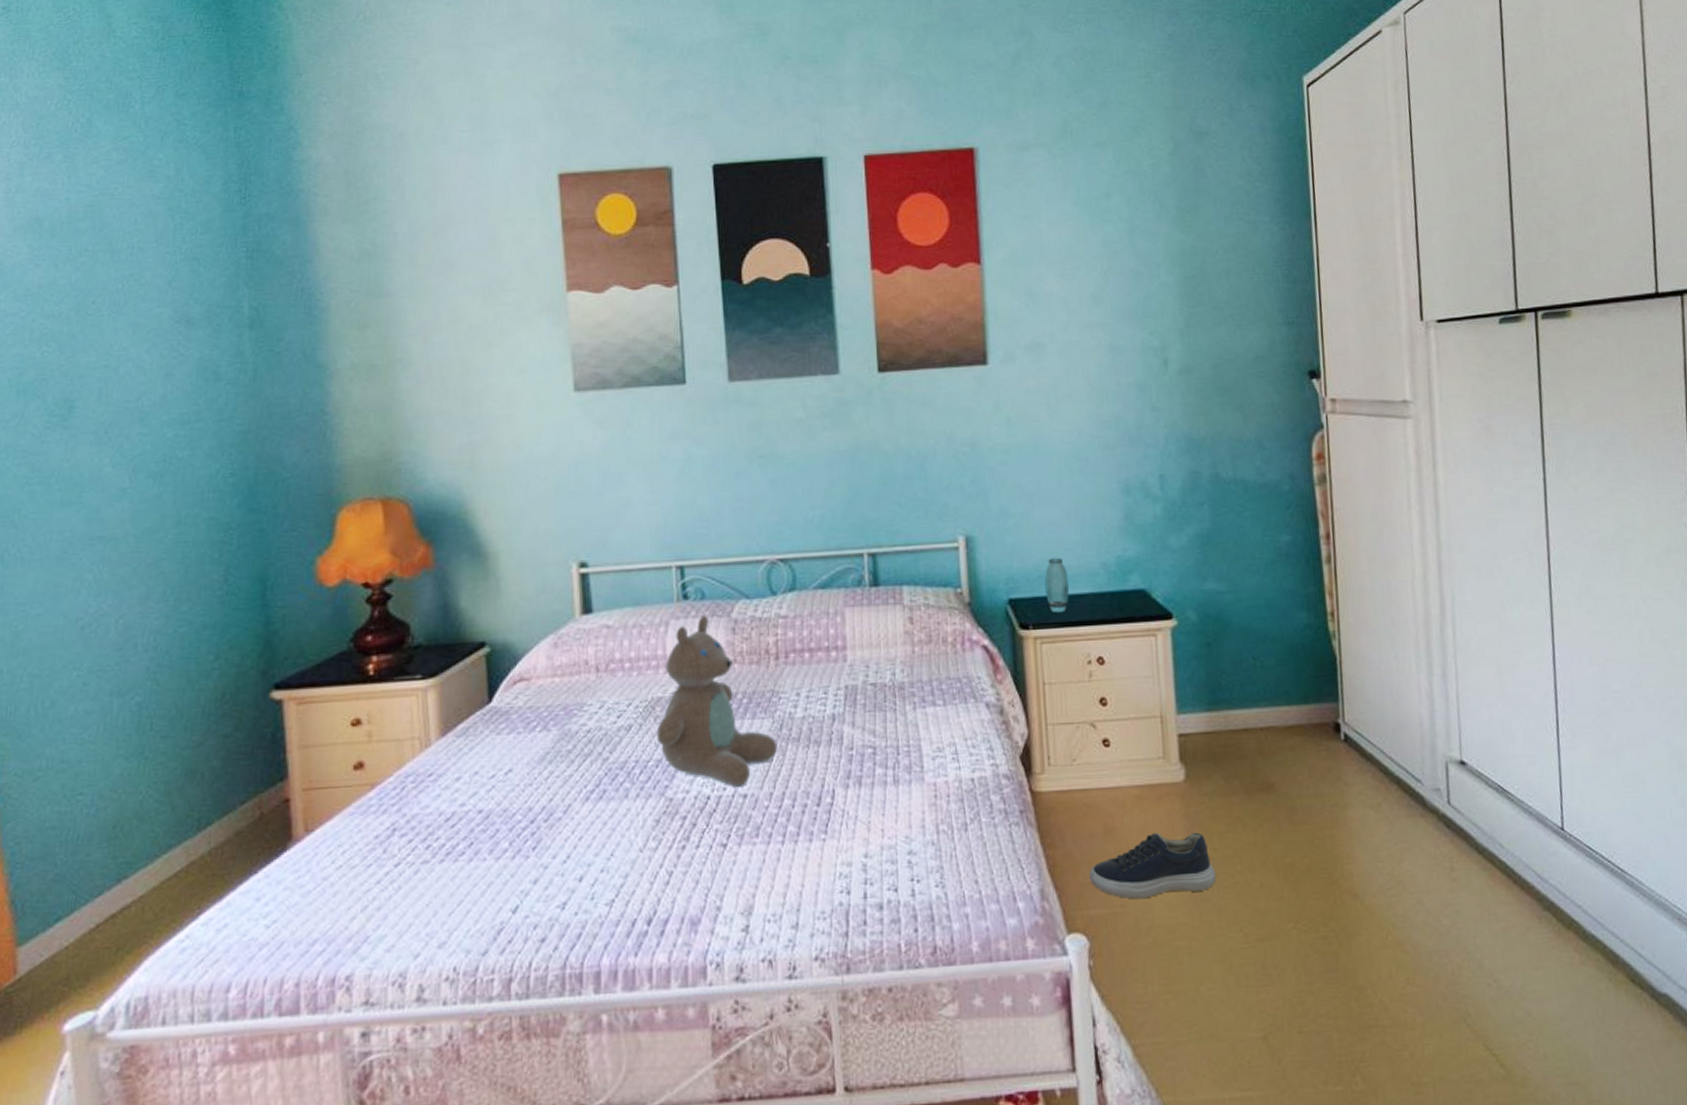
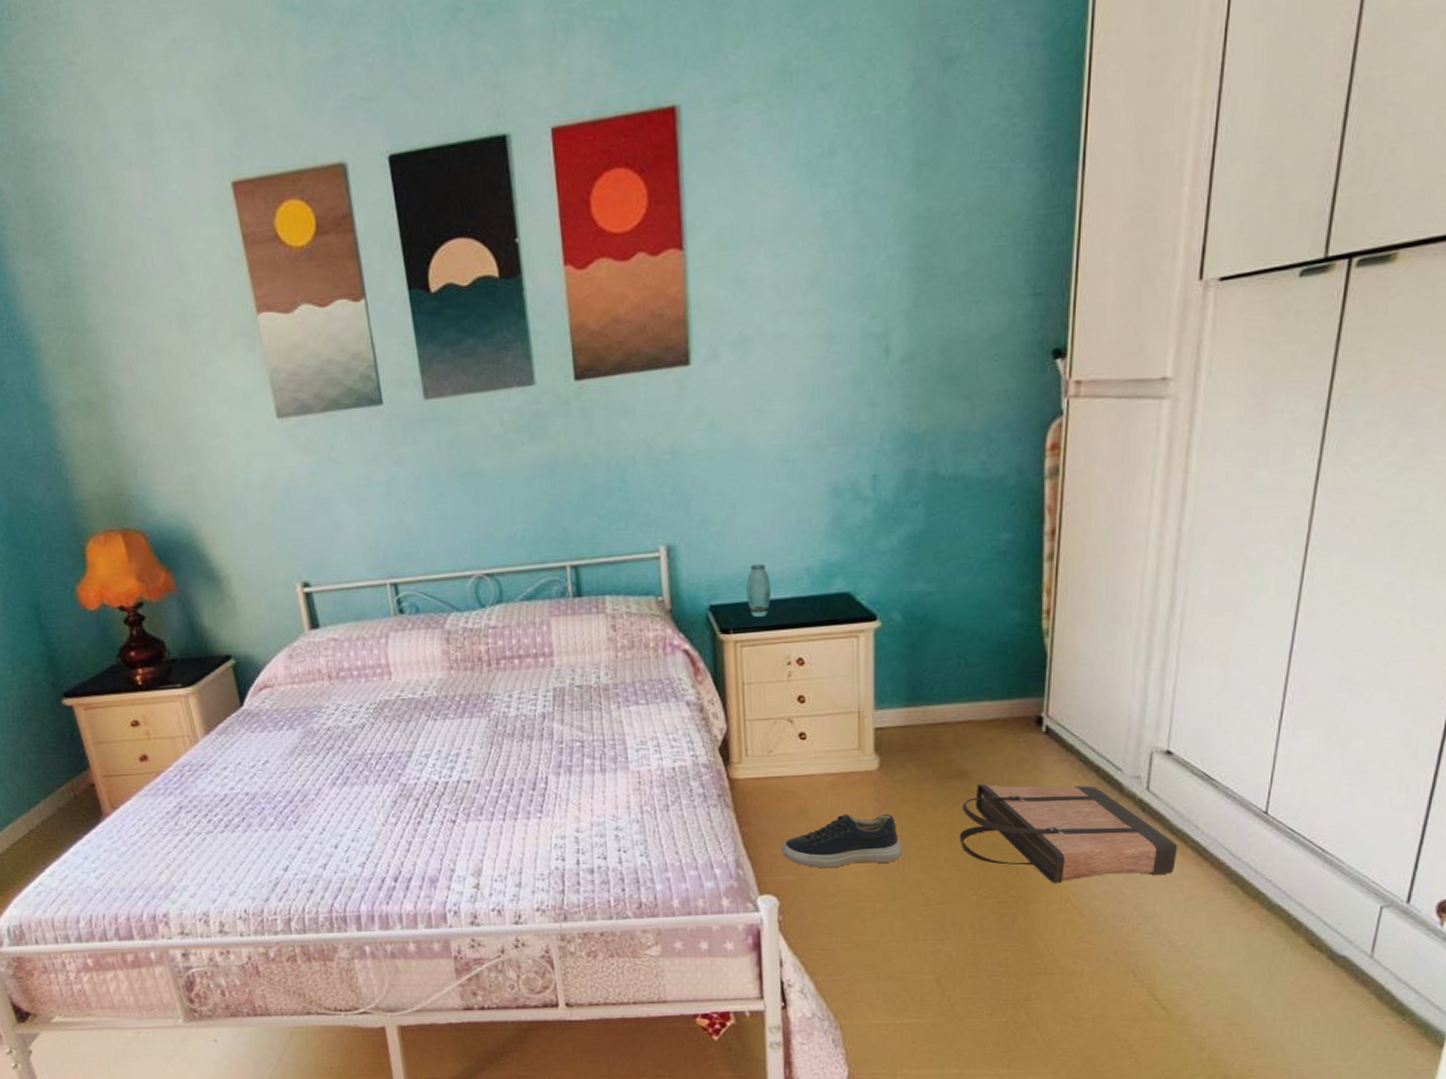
teddy bear: present [656,614,778,787] -> none [386,627,495,774]
shopping bag: none [1272,797,1488,913] -> present [959,783,1178,883]

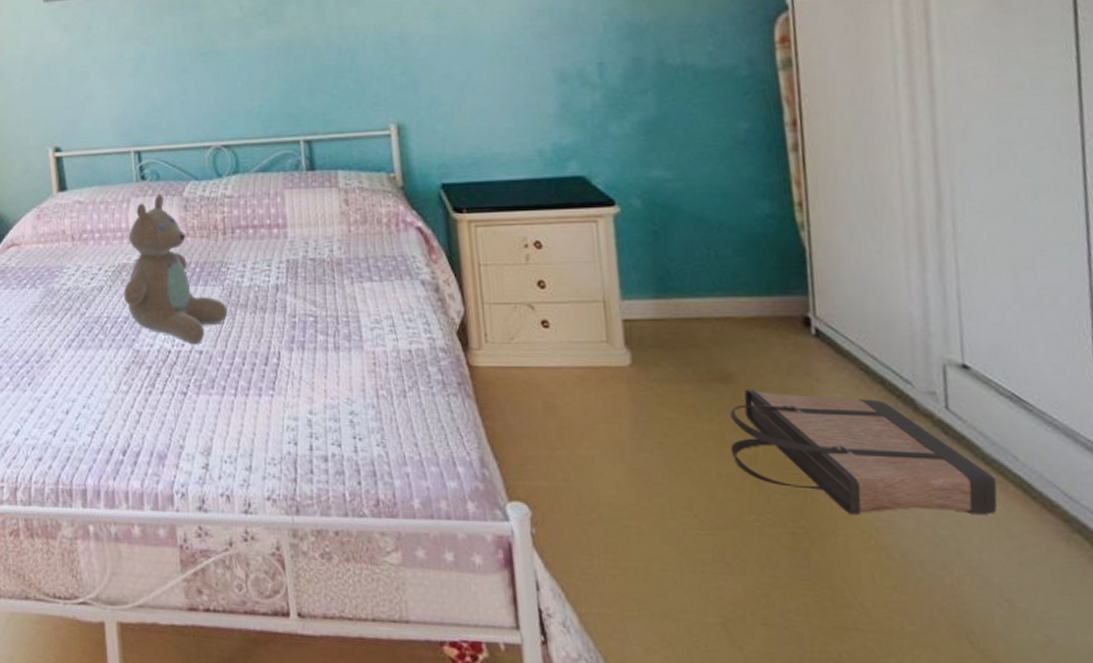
teddy bear: none [386,627,495,774] -> present [123,193,228,344]
vase: present [746,563,772,618] -> none [477,144,504,198]
shoe: present [781,813,902,869] -> none [530,413,667,476]

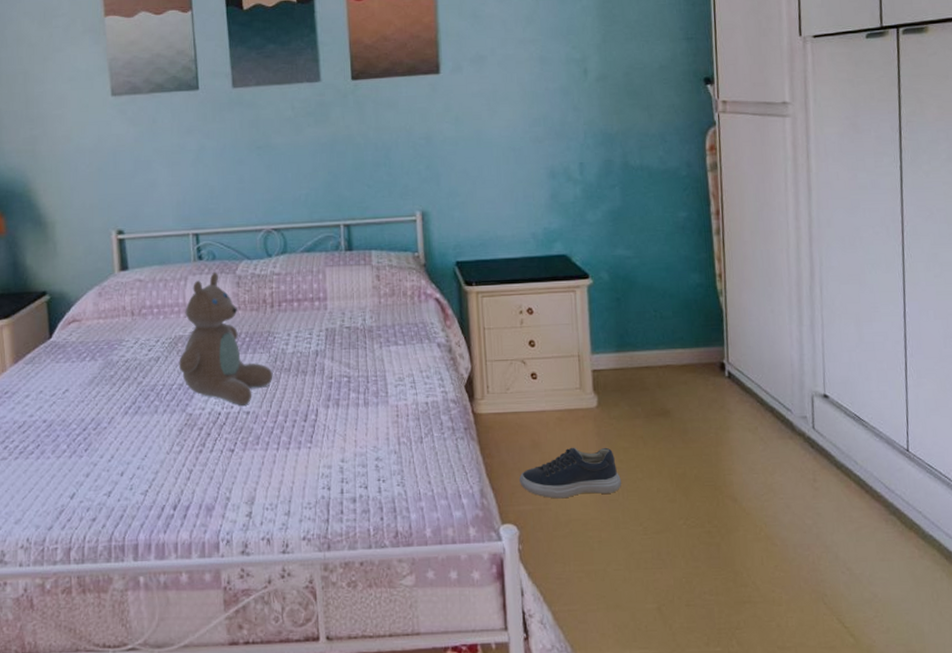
shoe: none [530,413,667,476] -> present [519,447,621,499]
shopping bag: present [730,389,998,515] -> none [667,421,844,514]

